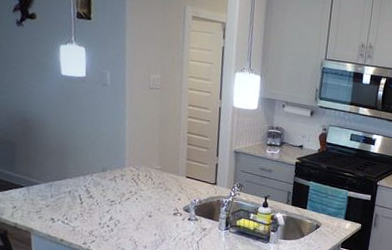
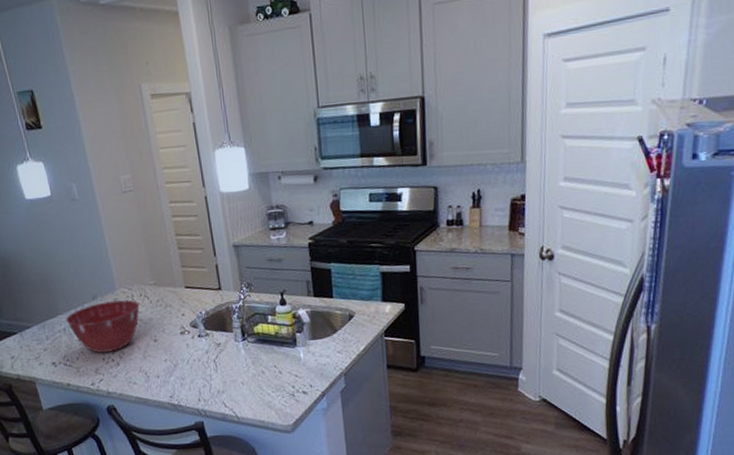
mixing bowl: none [73,175,143,219] -> present [66,300,140,353]

